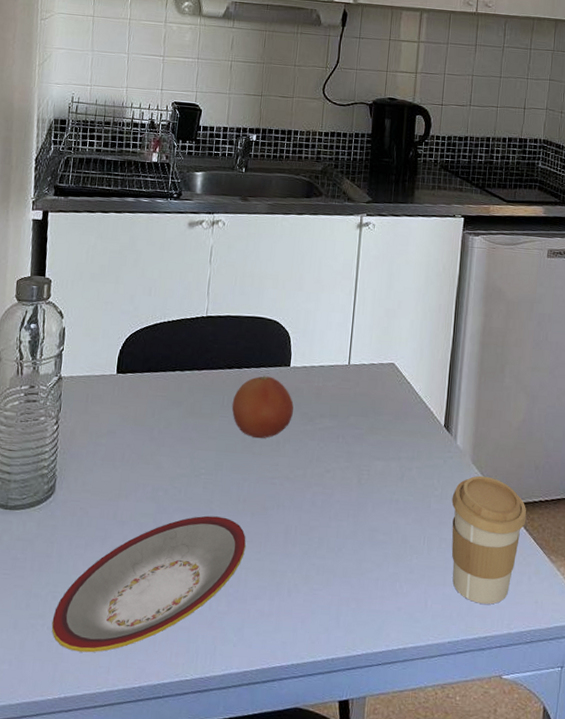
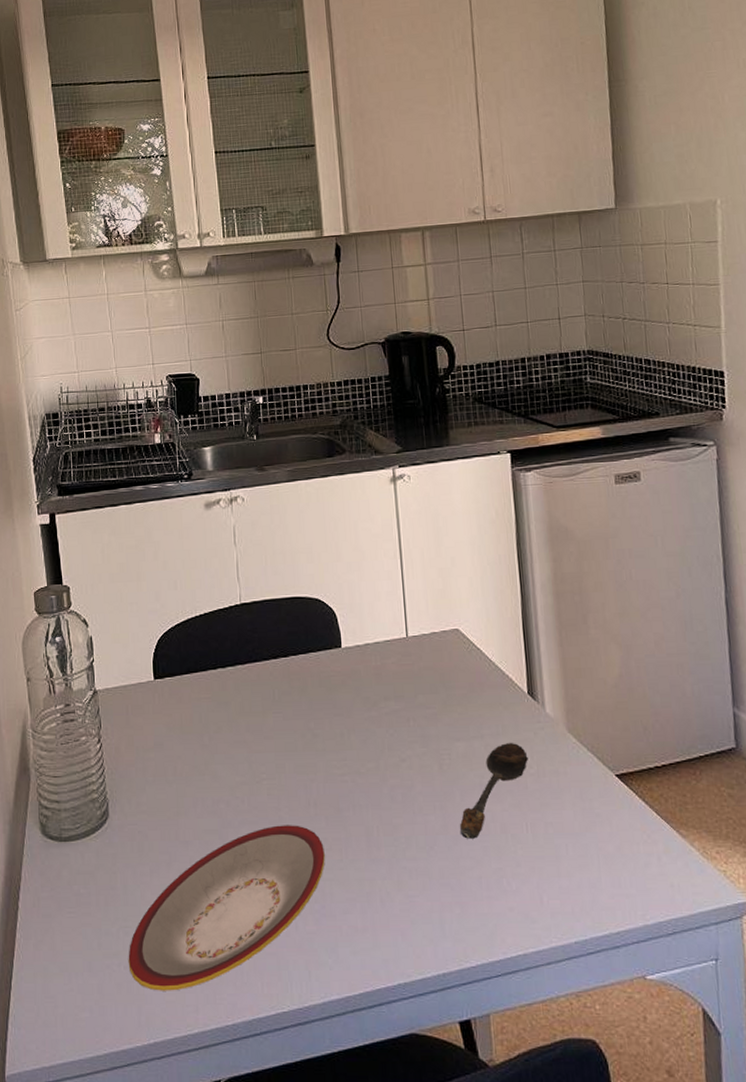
fruit: present [231,376,294,438] -> none [284,661,353,732]
spoon: none [366,466,435,546] -> present [460,742,528,839]
coffee cup: present [451,475,527,605] -> none [551,745,644,894]

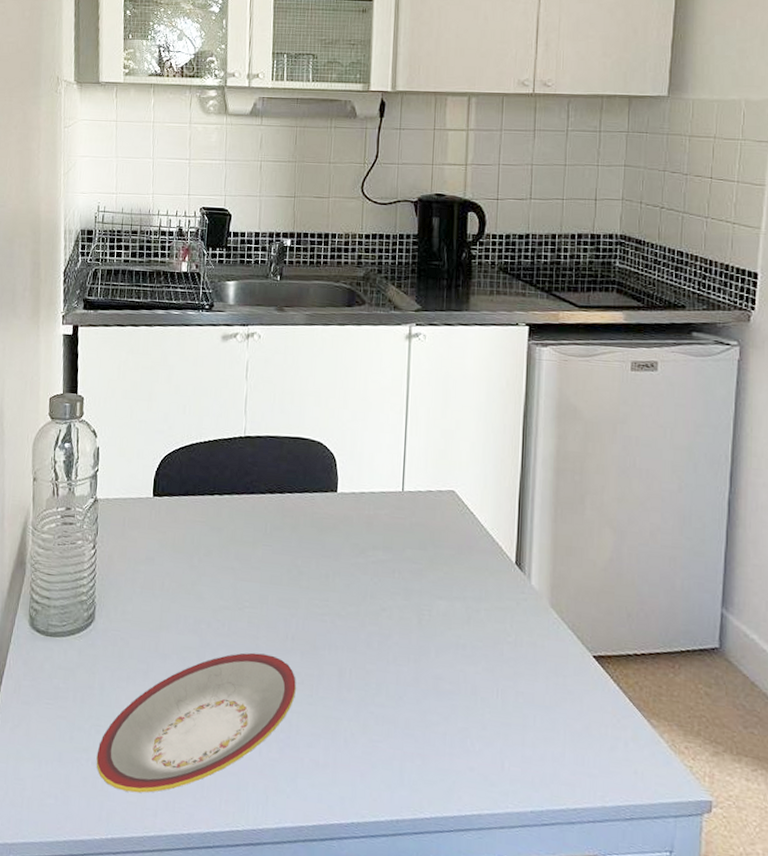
spoon: present [460,742,528,839] -> none [430,608,507,696]

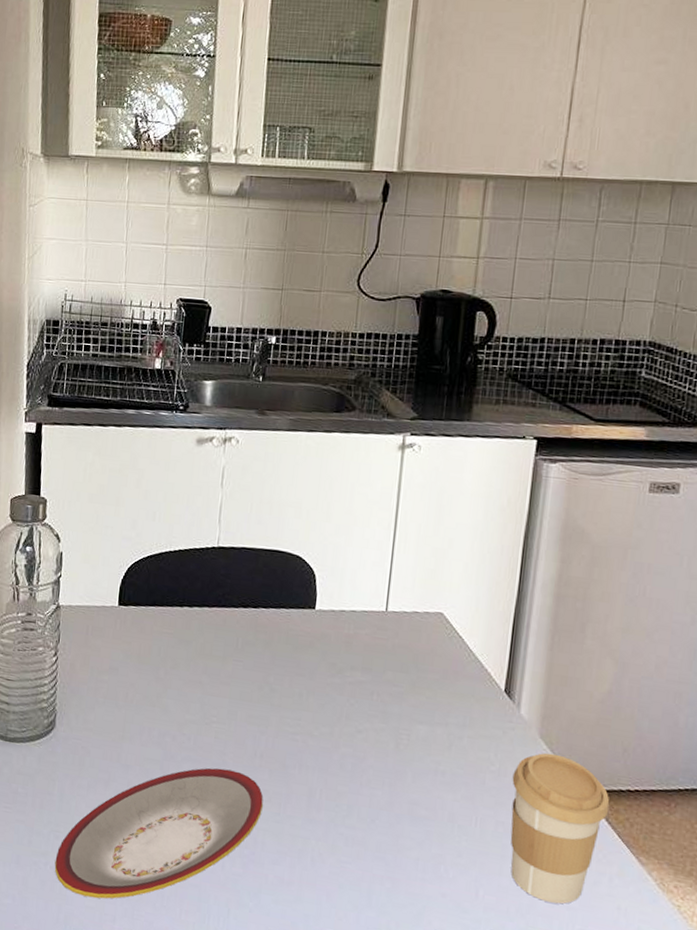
coffee cup: none [528,621,619,772] -> present [510,753,610,905]

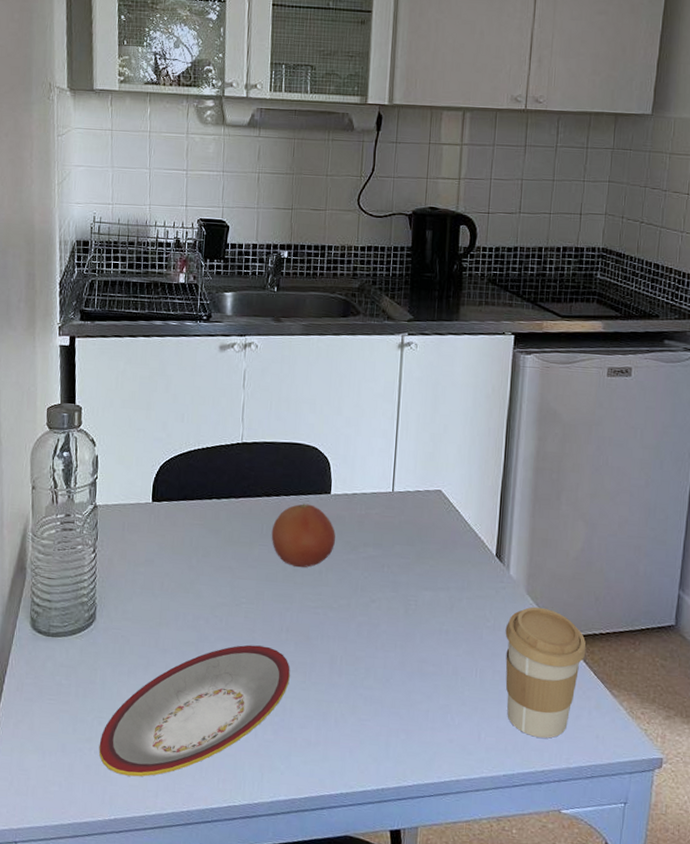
fruit: none [247,618,319,689] -> present [271,504,335,567]

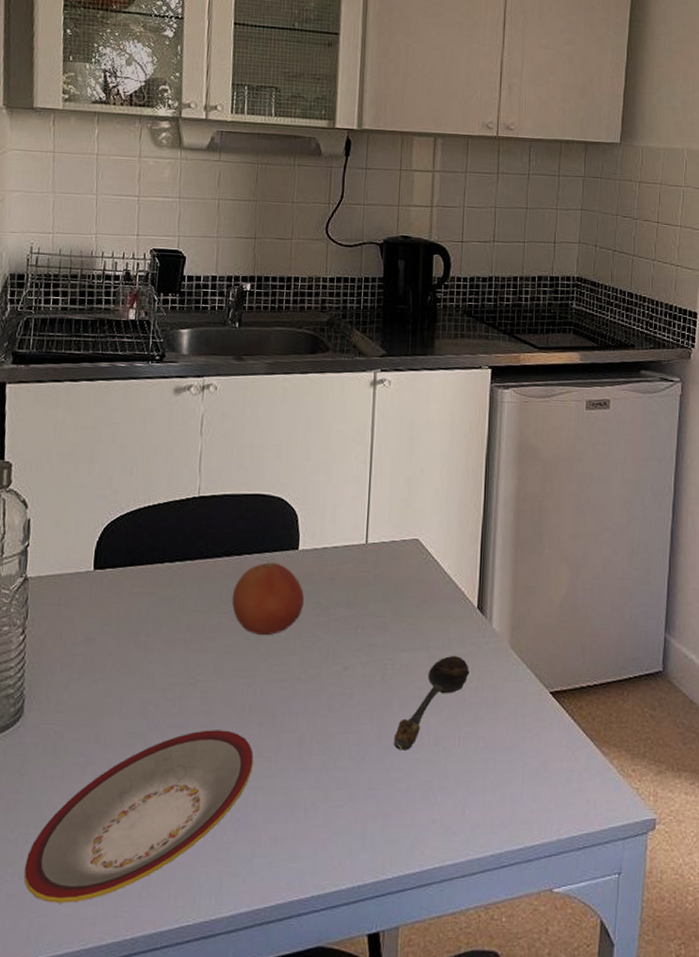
spoon: none [415,596,487,677] -> present [393,655,469,750]
coffee cup: present [505,607,586,739] -> none [489,661,574,808]

